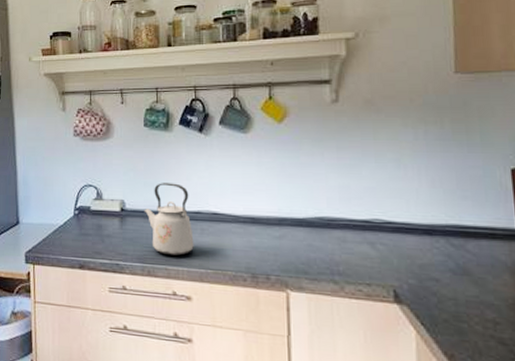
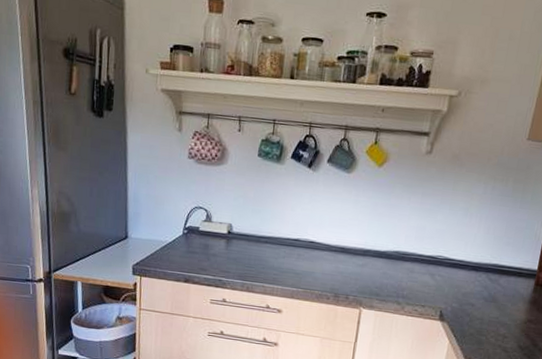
kettle: present [144,183,194,256] -> none [249,211,292,276]

